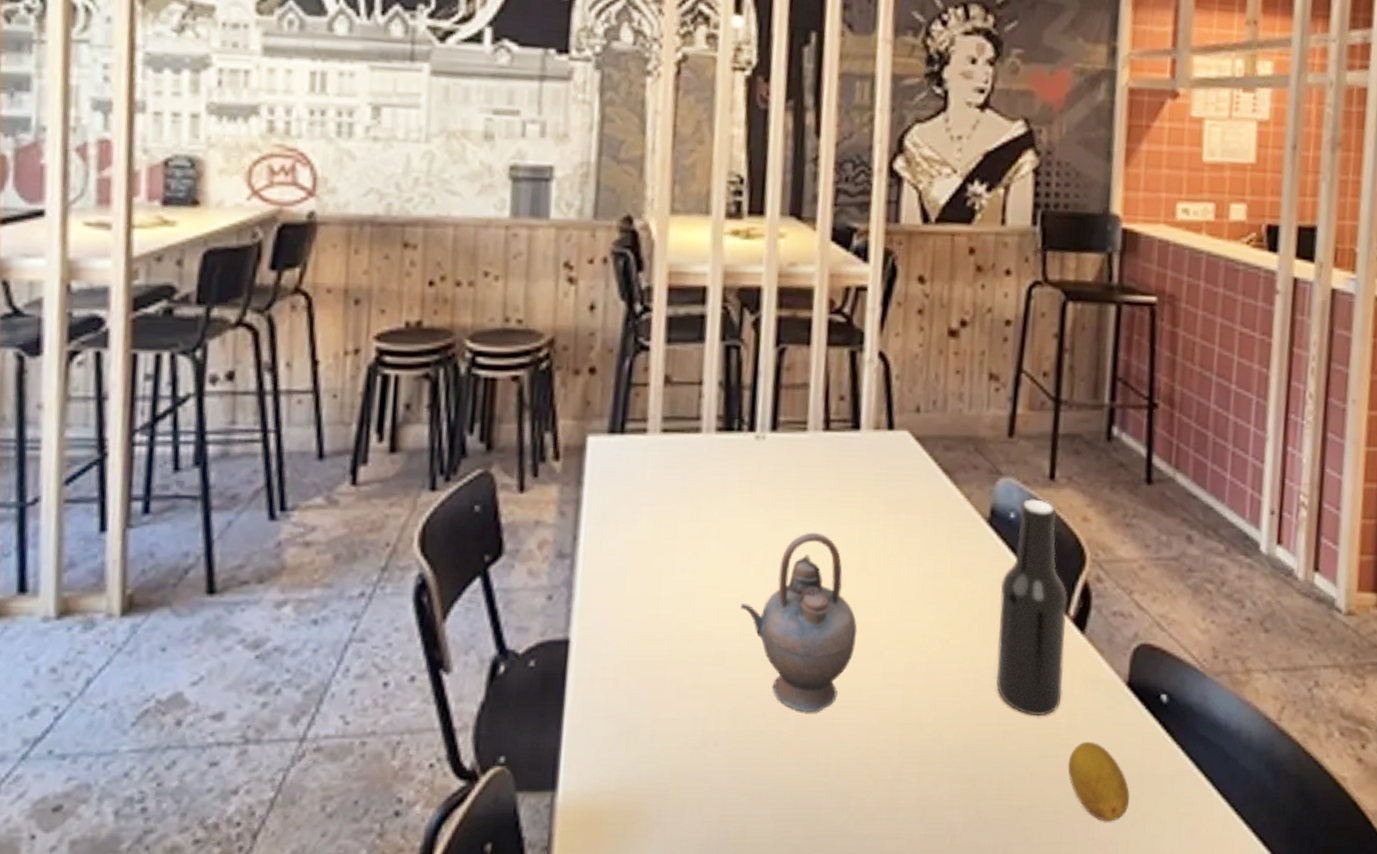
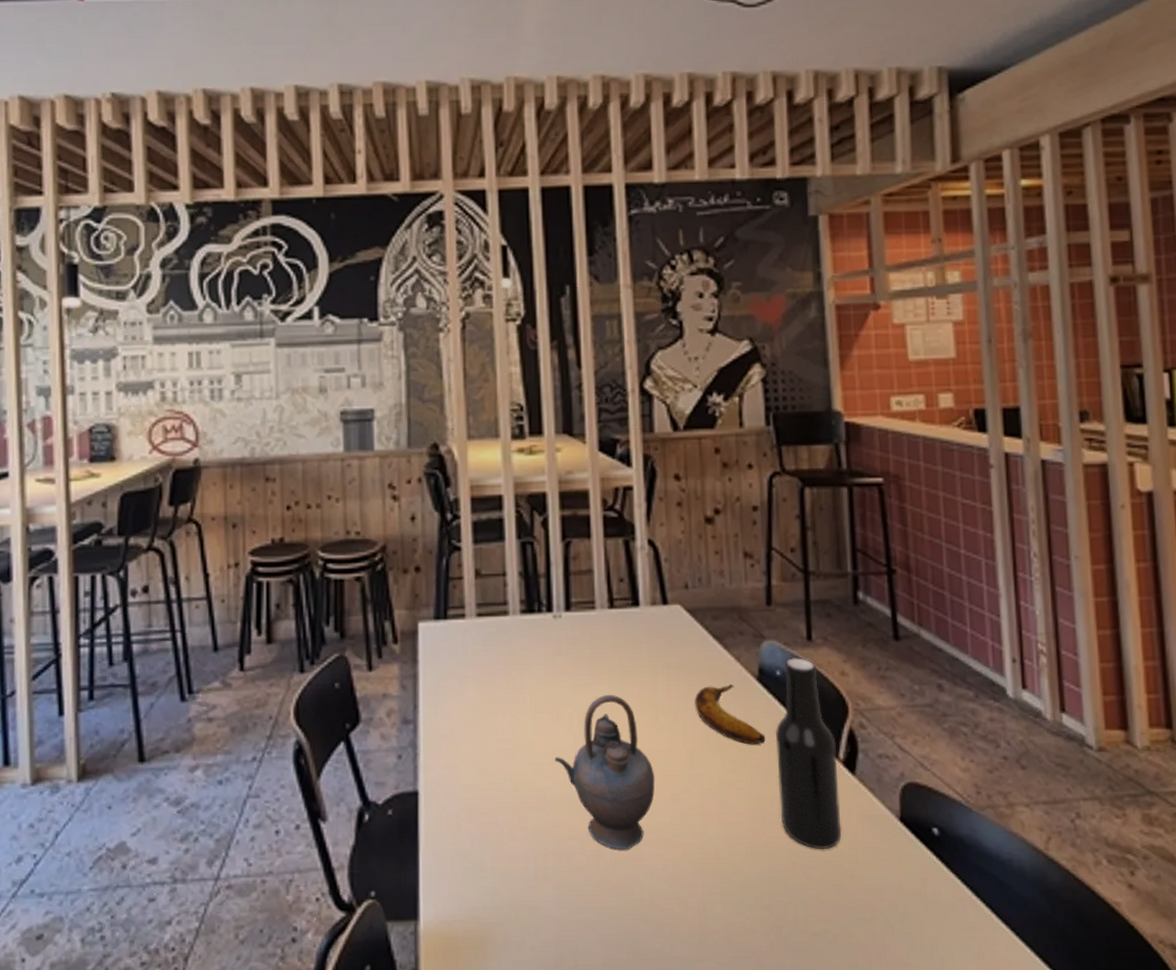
banana: none [912,526,990,596] -> present [694,684,766,745]
fruit: present [1068,741,1130,822] -> none [855,871,915,945]

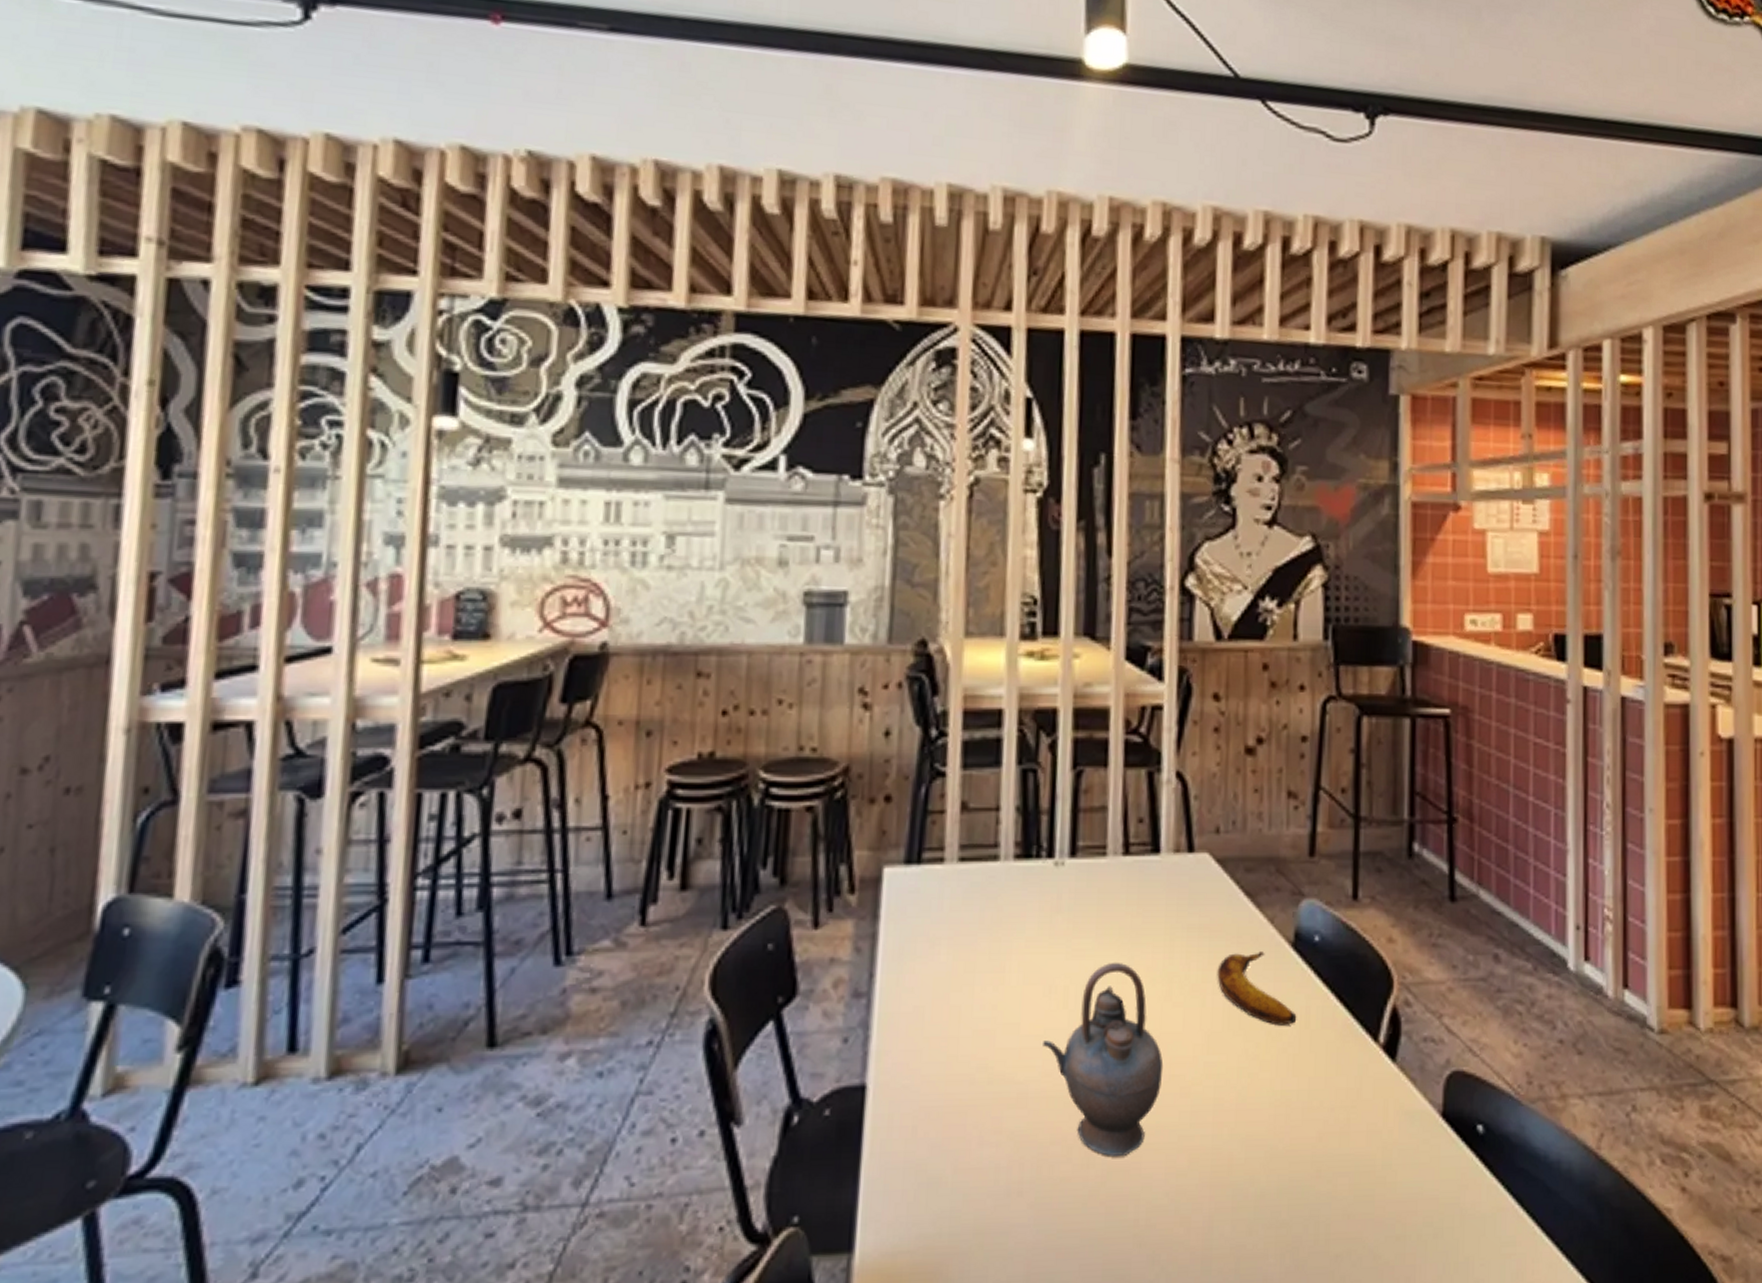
beer bottle: present [775,657,842,849] -> none [1307,919,1378,1152]

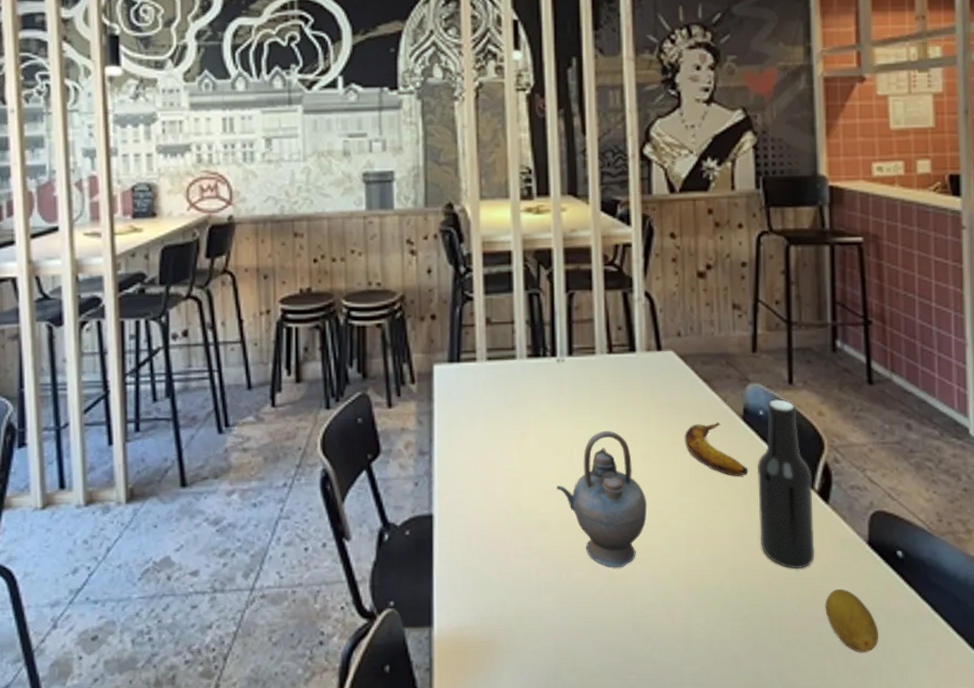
beer bottle: none [1307,919,1378,1152] -> present [757,398,815,568]
fruit: none [1385,1178,1450,1267] -> present [825,588,878,653]

